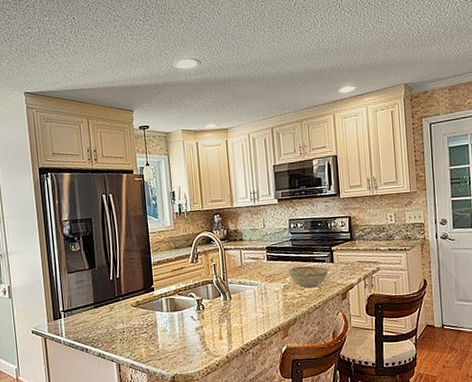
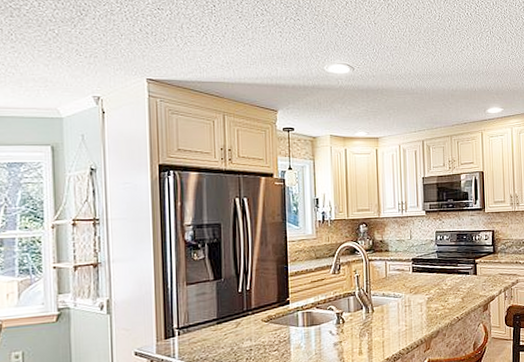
ceramic bowl: present [288,265,329,289] -> none [433,277,472,300]

